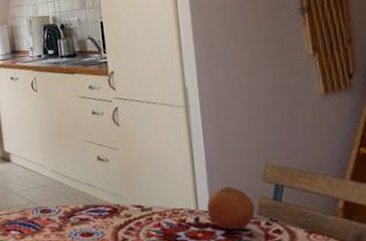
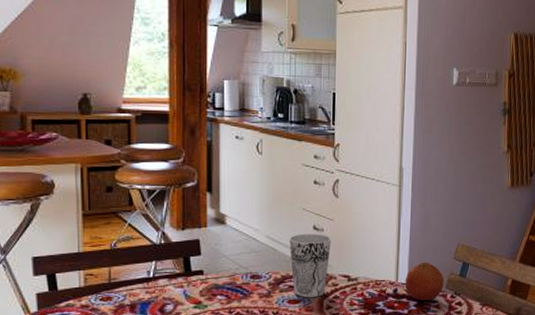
cup: none [74,164,119,231] -> present [289,234,331,298]

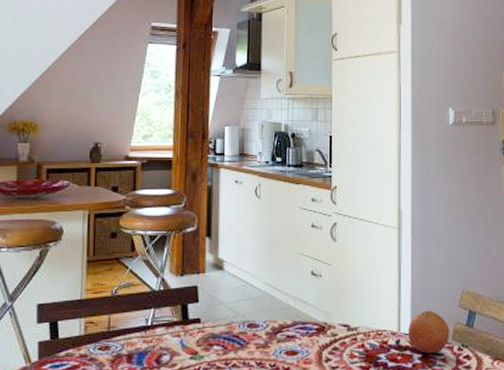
cup: present [289,234,331,298] -> none [287,280,329,349]

